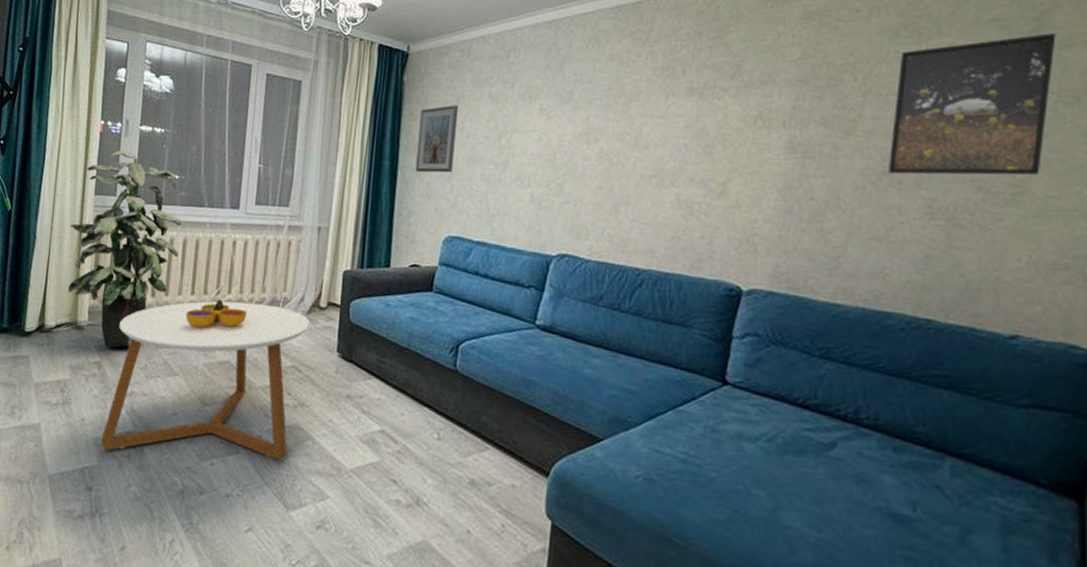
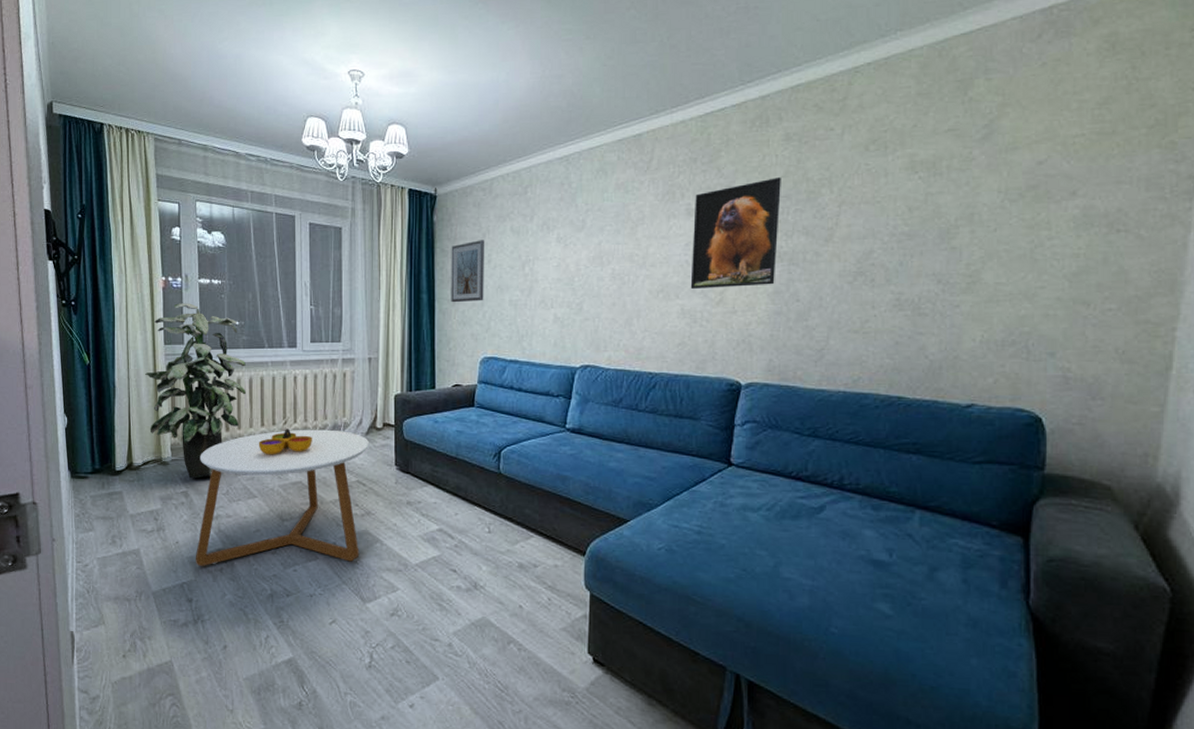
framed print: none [688,59,798,179] -> present [690,177,781,290]
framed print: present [889,33,1056,176] -> none [863,139,1003,274]

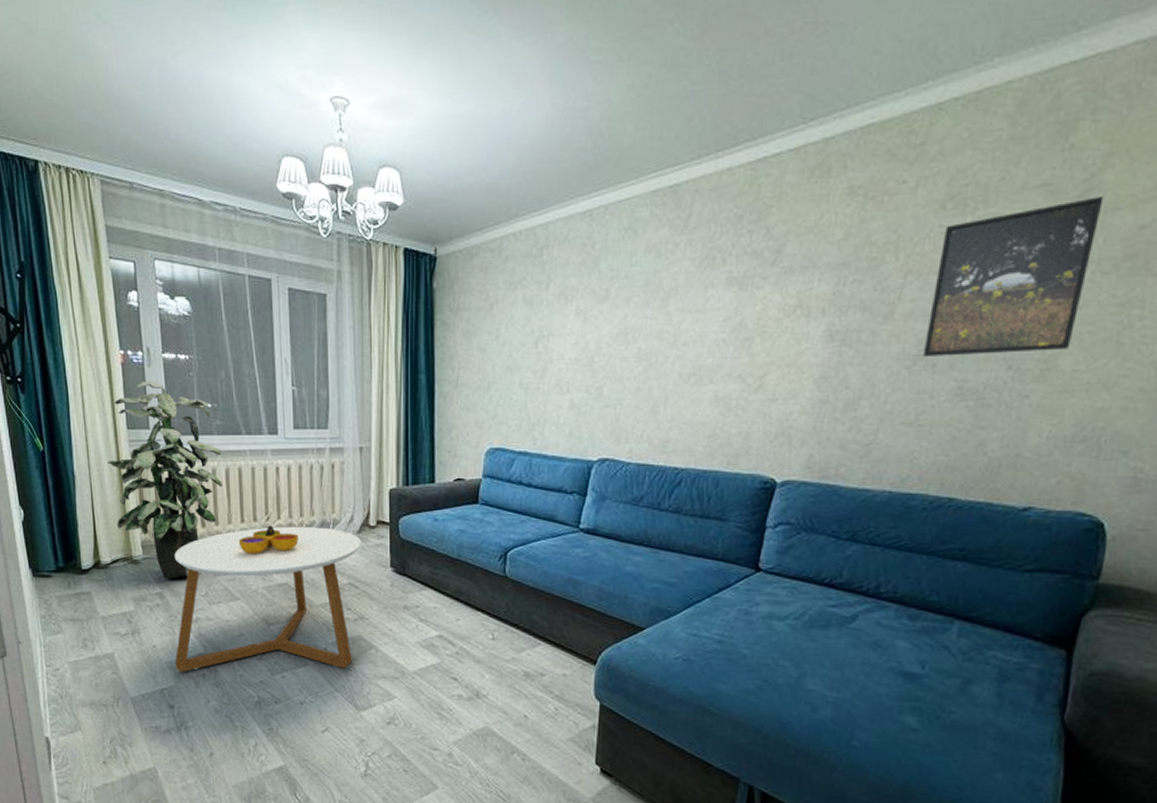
picture frame: present [451,240,484,303] -> none [453,311,492,385]
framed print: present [690,177,781,290] -> none [726,240,840,374]
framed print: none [863,139,1003,274] -> present [924,197,1104,358]

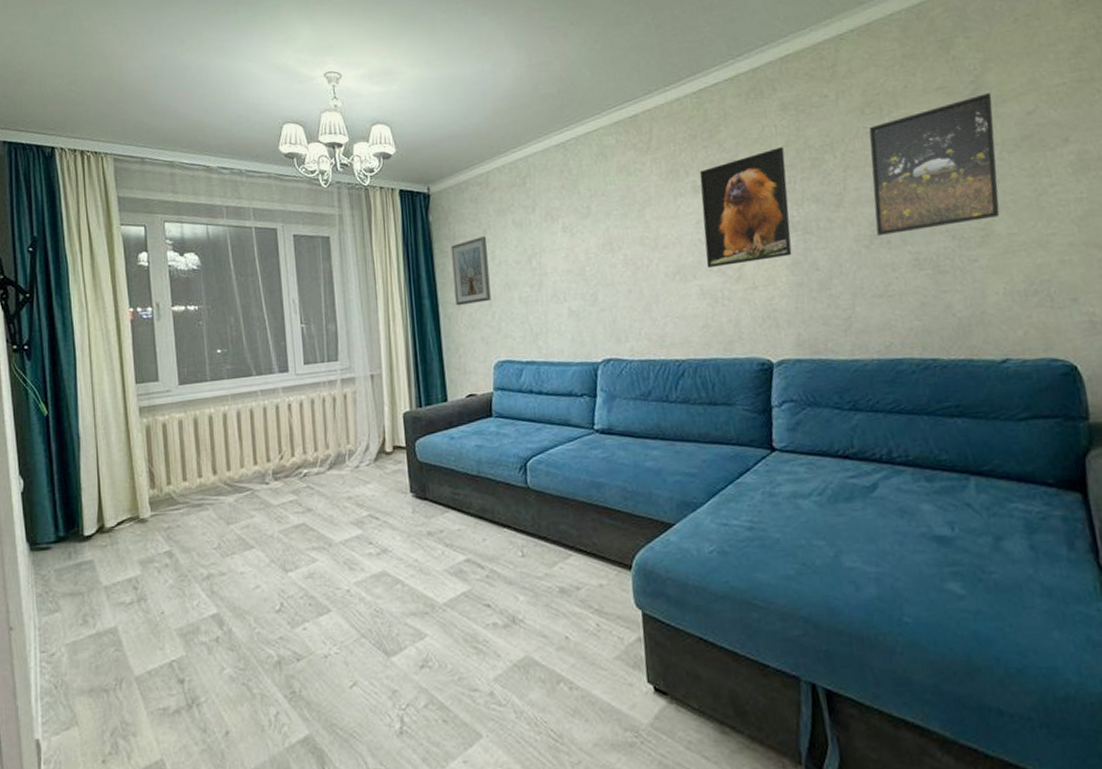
indoor plant: present [108,381,223,579] -> none [115,334,235,535]
coffee table: present [174,526,361,672] -> none [184,459,379,639]
decorative bowl: present [238,525,298,554] -> none [252,464,314,497]
picture frame: none [453,311,492,385] -> present [451,236,491,306]
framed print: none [726,240,840,374] -> present [699,147,792,269]

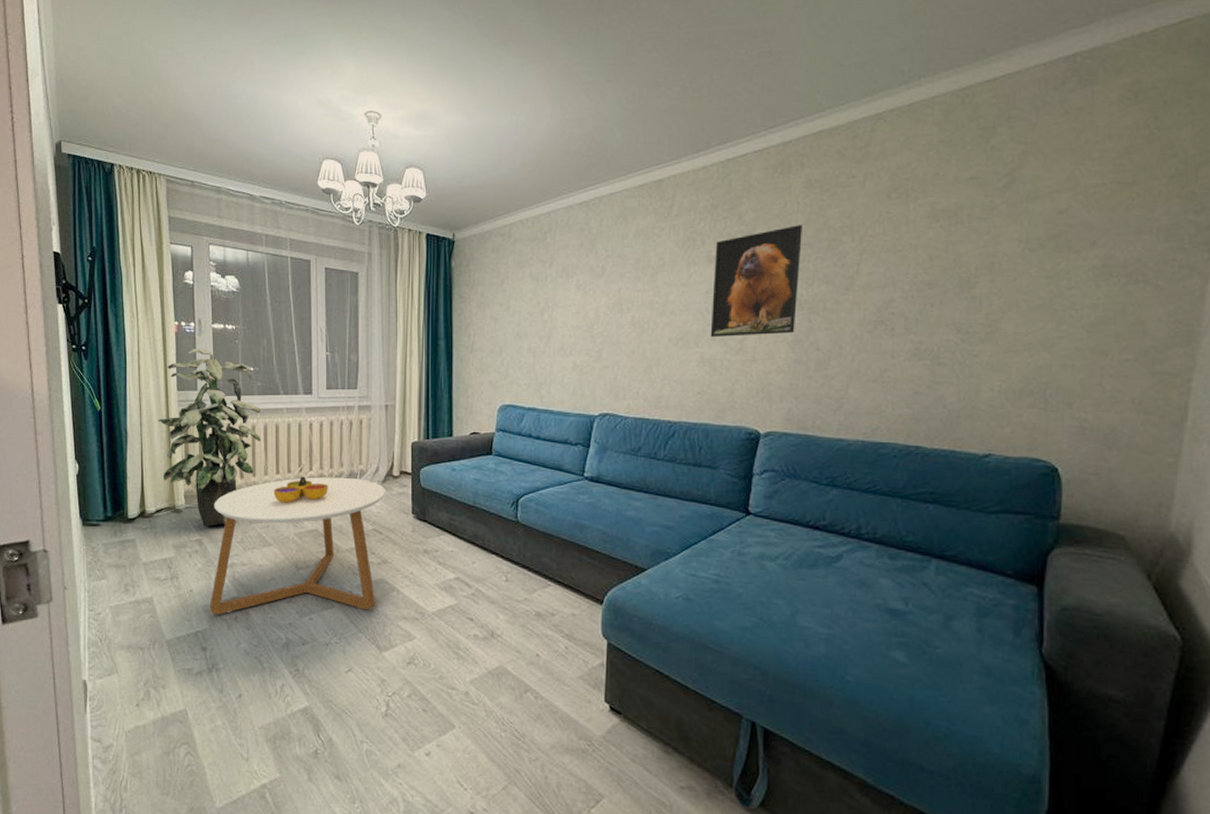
indoor plant: none [115,334,235,535] -> present [158,348,262,527]
coffee table: none [184,459,379,639] -> present [209,477,385,616]
decorative bowl: none [252,464,314,497] -> present [273,476,328,503]
picture frame: present [451,236,491,306] -> none [469,286,503,350]
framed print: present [869,93,1000,237] -> none [883,188,1025,323]

